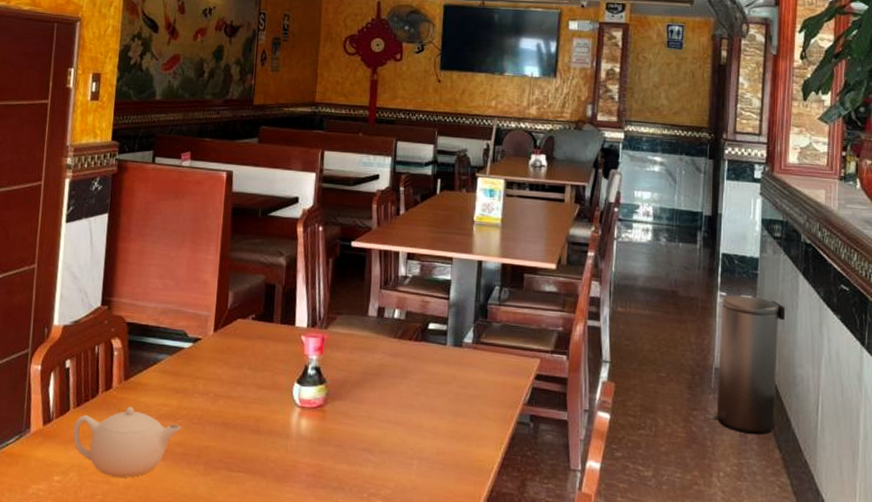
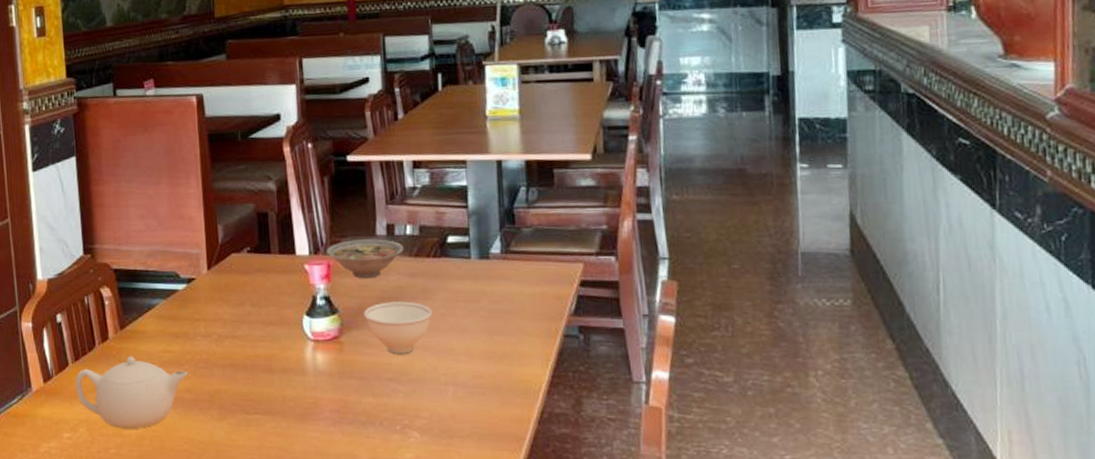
soup bowl: none [322,317,390,355] -> present [326,239,404,279]
bowl: none [348,377,408,427] -> present [364,301,432,354]
pedal bin: present [705,295,786,435] -> none [793,164,888,324]

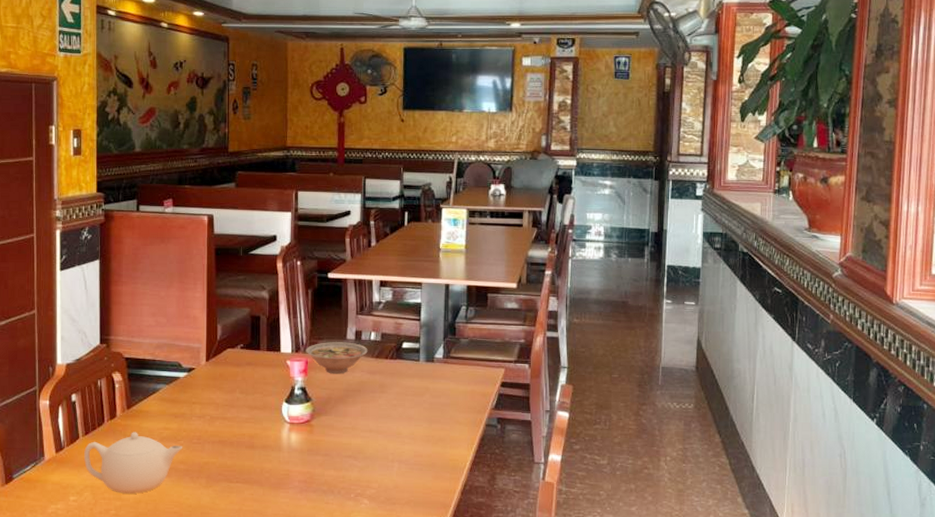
bowl: present [364,301,432,354] -> none [332,393,386,436]

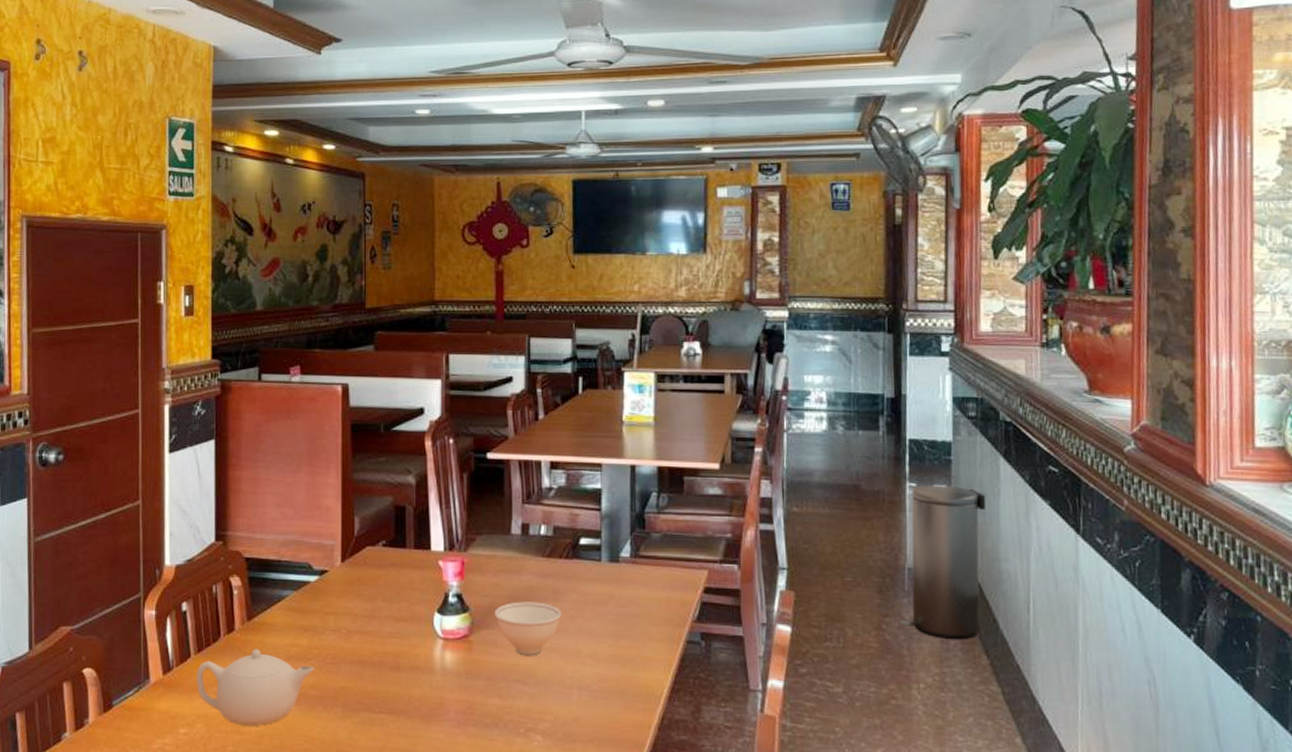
soup bowl: present [306,342,368,374] -> none [461,538,537,578]
bowl: none [332,393,386,436] -> present [494,601,562,655]
pedal bin: none [653,302,725,422] -> present [899,485,986,639]

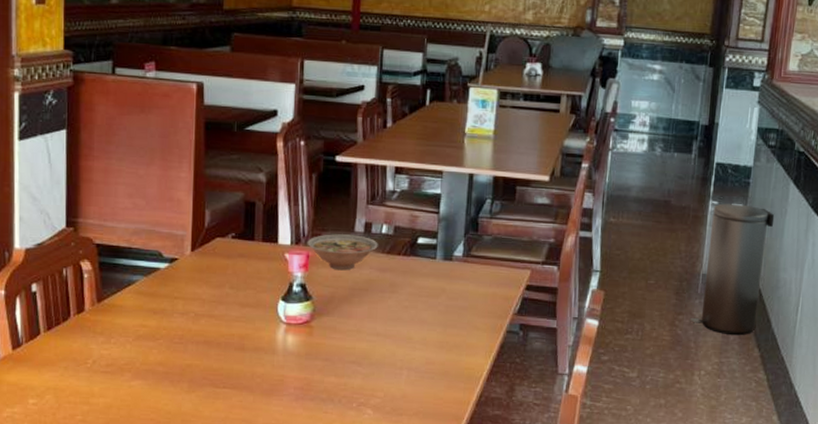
teapot: present [197,649,315,726] -> none [46,328,163,398]
soup bowl: none [461,538,537,578] -> present [307,234,378,271]
bowl: present [494,601,562,655] -> none [335,292,397,340]

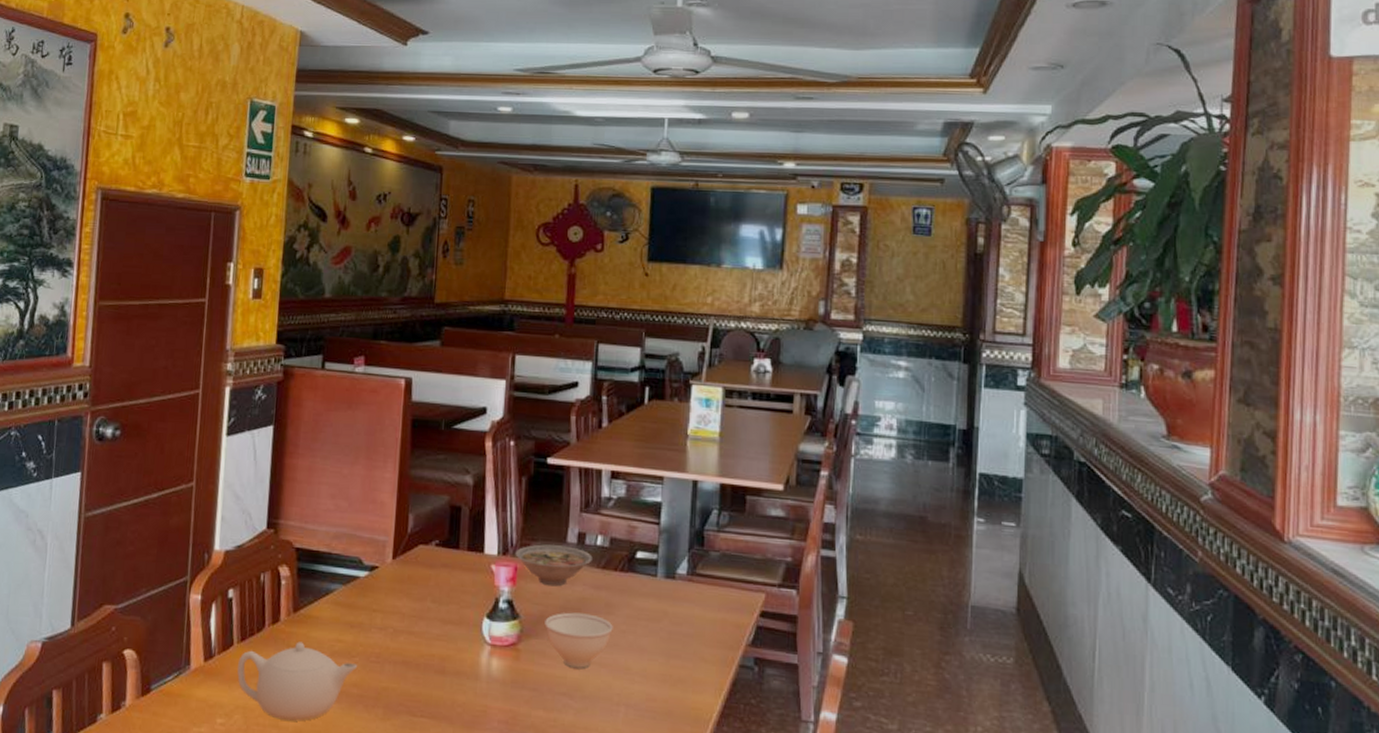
teapot: none [46,328,163,398] -> present [237,641,358,722]
bowl: none [335,292,397,340] -> present [545,612,613,668]
pedal bin: present [690,203,775,335] -> none [959,521,1056,684]

